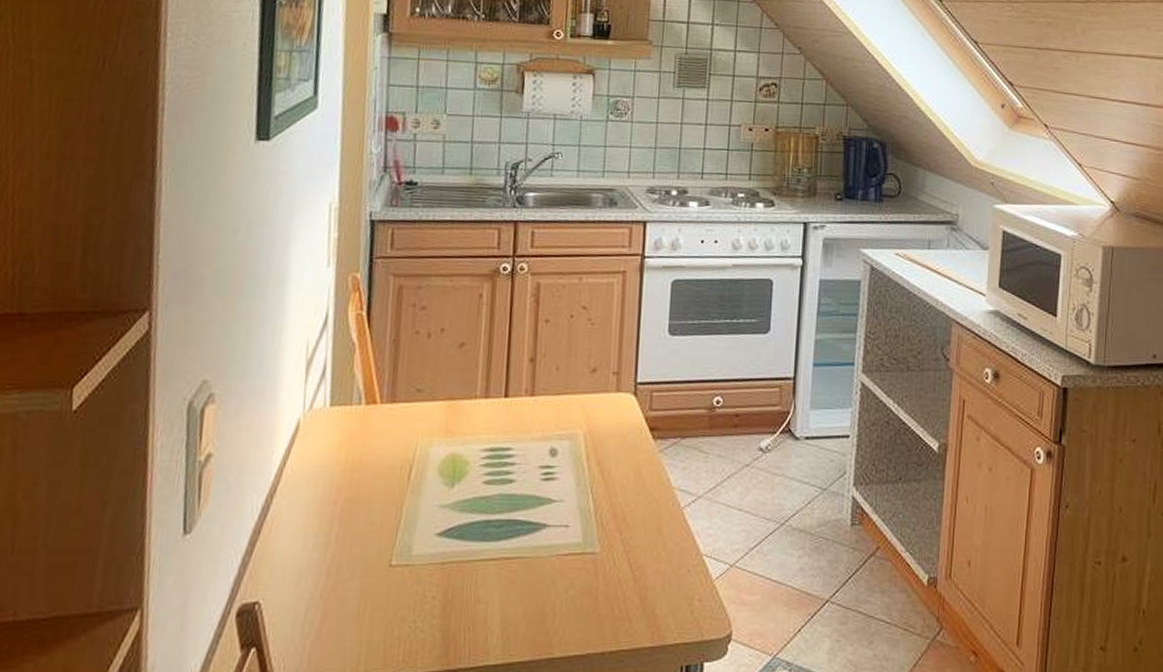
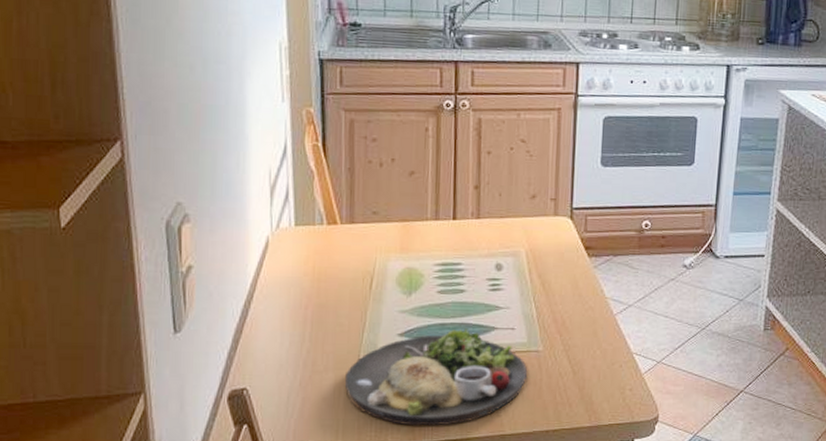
dinner plate: none [372,526,582,648] -> present [344,328,528,426]

